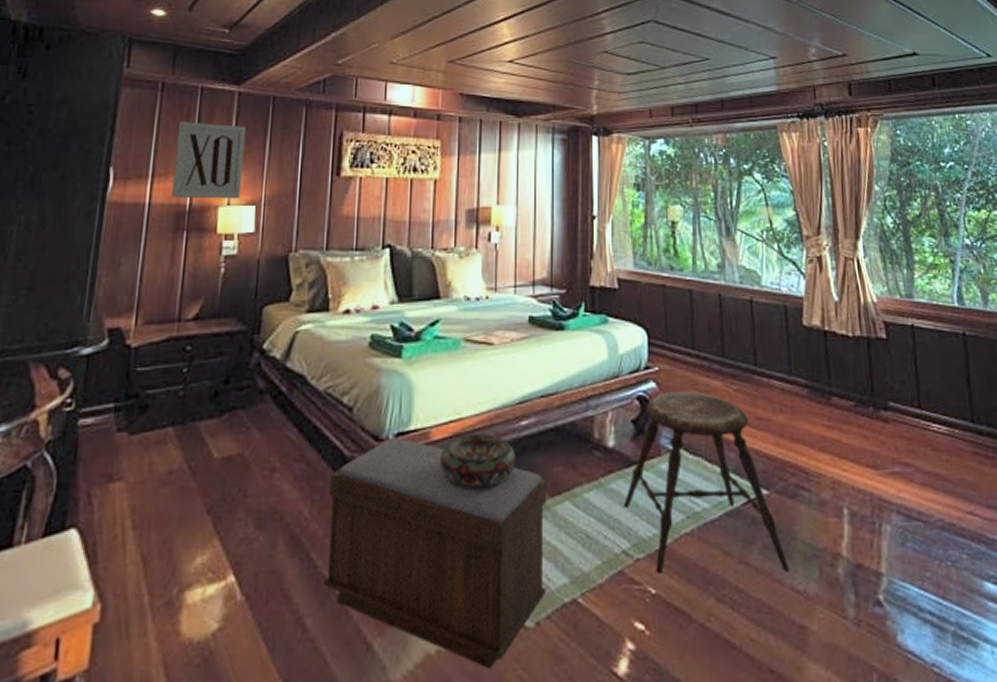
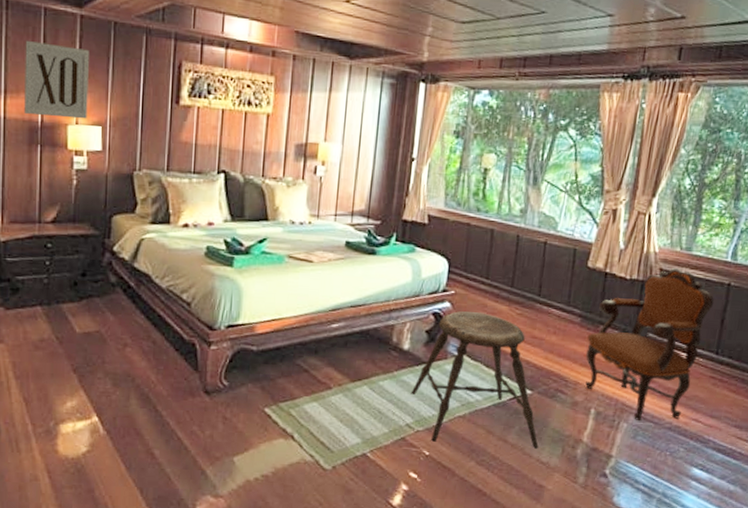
bench: present [323,437,547,669] -> none [167,328,350,493]
decorative bowl: present [440,434,515,488] -> none [263,331,326,371]
armchair: none [820,320,953,520] -> present [585,268,714,420]

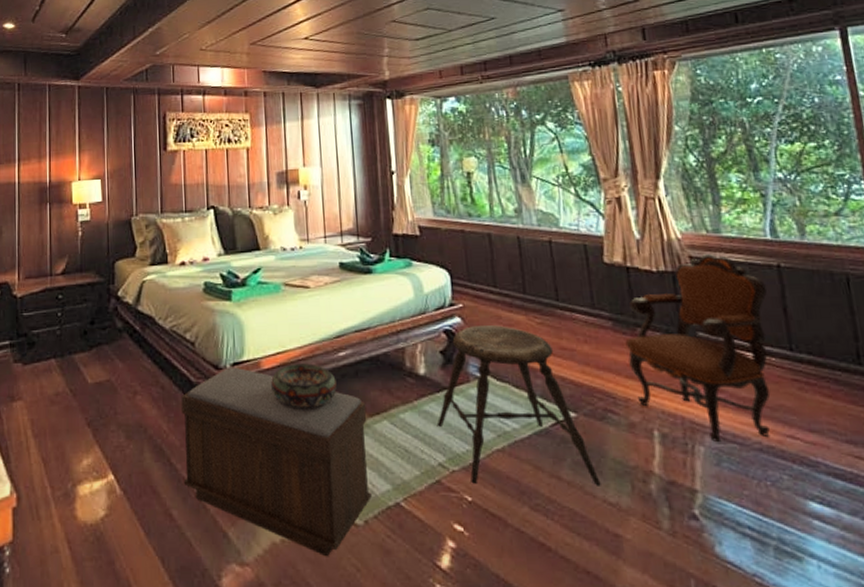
wall art: present [24,40,89,119] -> none [34,113,88,177]
bench: none [167,328,350,493] -> present [181,367,372,557]
decorative bowl: none [263,331,326,371] -> present [271,363,337,408]

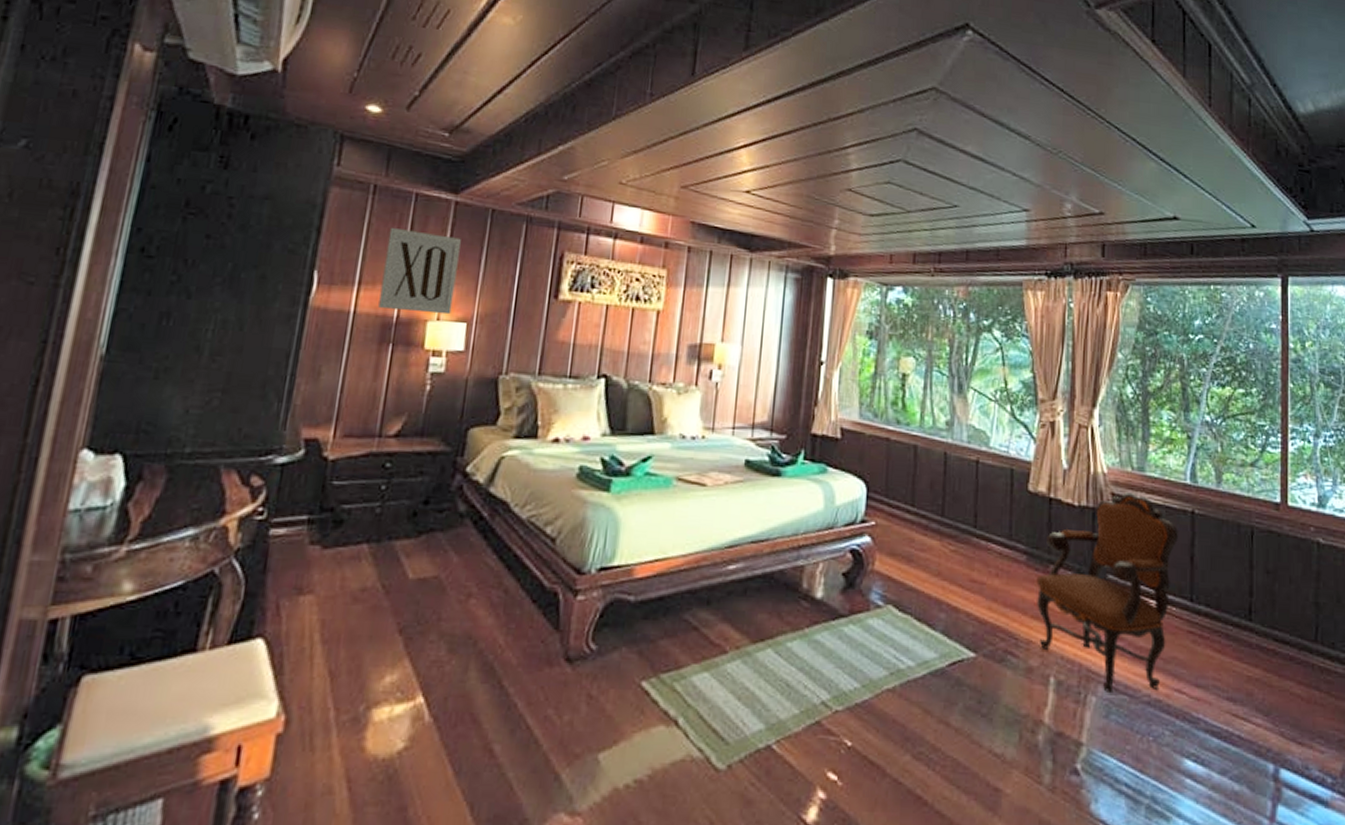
wall art: none [34,113,88,177] -> present [378,227,461,315]
bench: present [181,367,372,557] -> none [514,572,751,807]
decorative bowl: present [271,363,337,408] -> none [642,574,720,629]
stool: present [437,325,601,485] -> none [828,547,989,733]

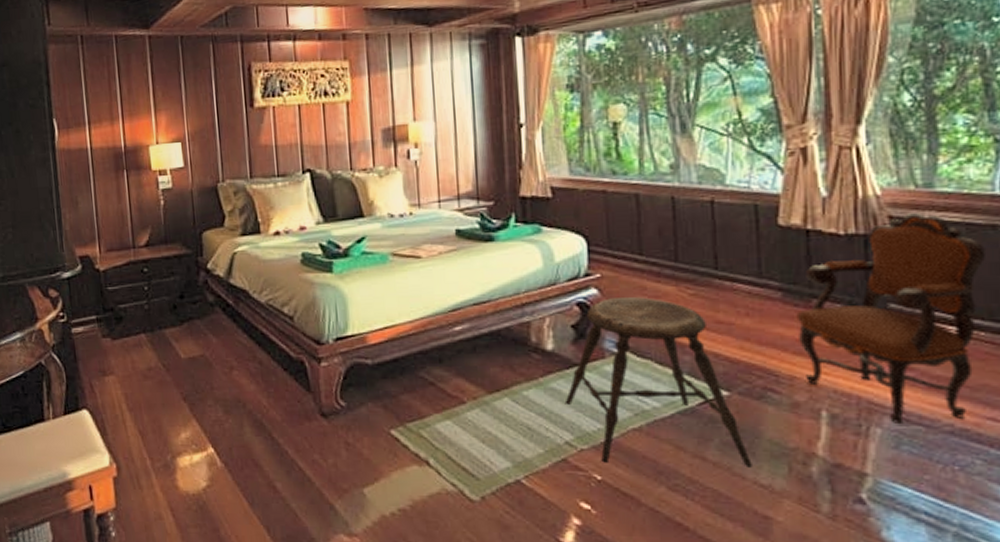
wall art: present [378,227,461,315] -> none [101,68,167,141]
stool: none [828,547,989,733] -> present [566,297,752,466]

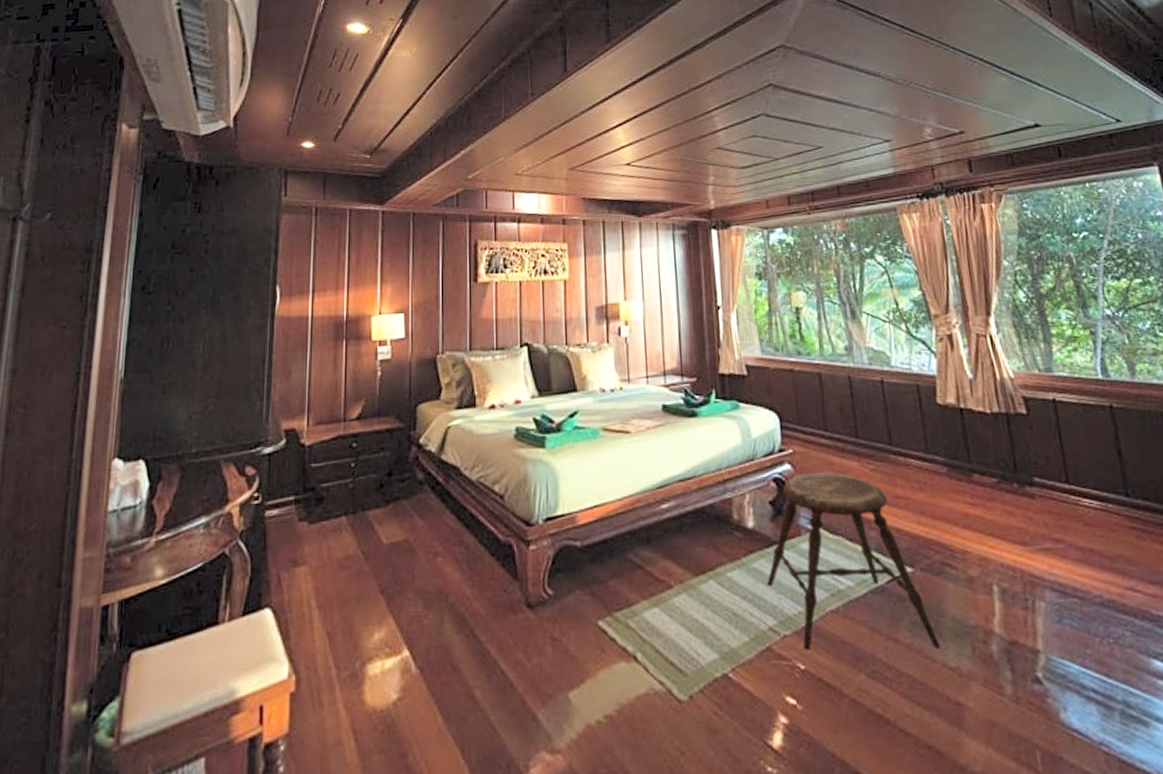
armchair: present [796,213,985,423] -> none [961,394,1110,596]

